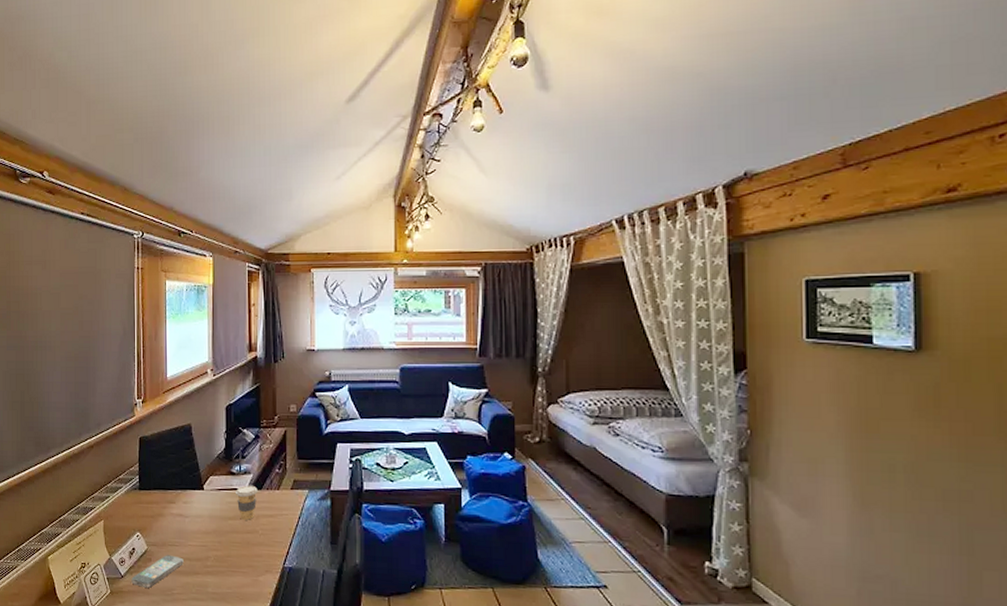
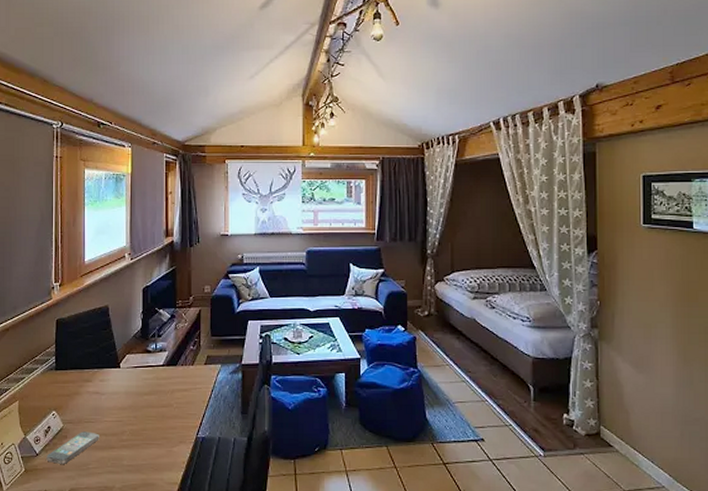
coffee cup: present [236,485,258,520] -> none [152,362,173,395]

